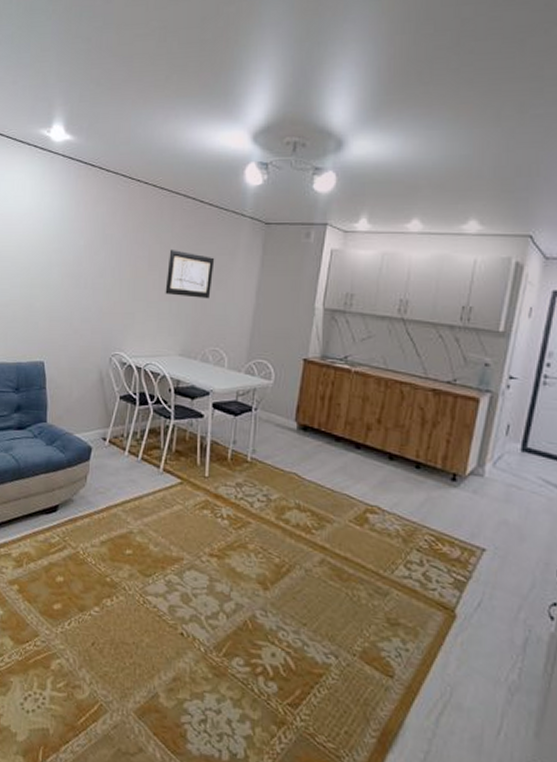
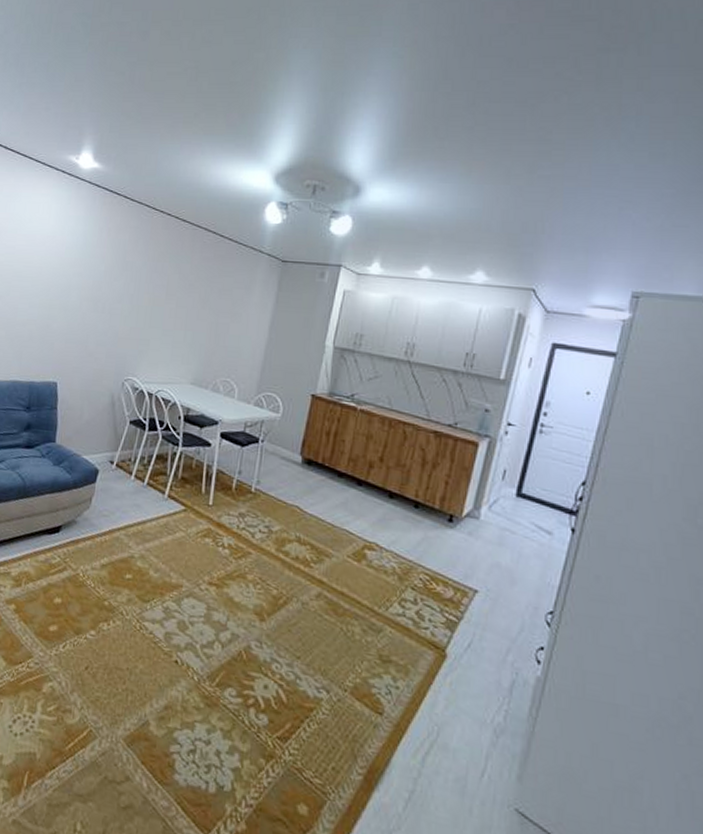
wall art: present [165,250,215,299] -> none [181,281,231,331]

